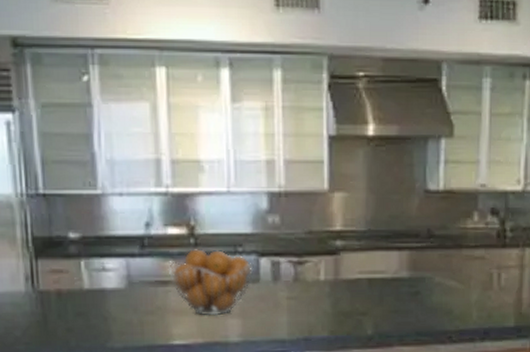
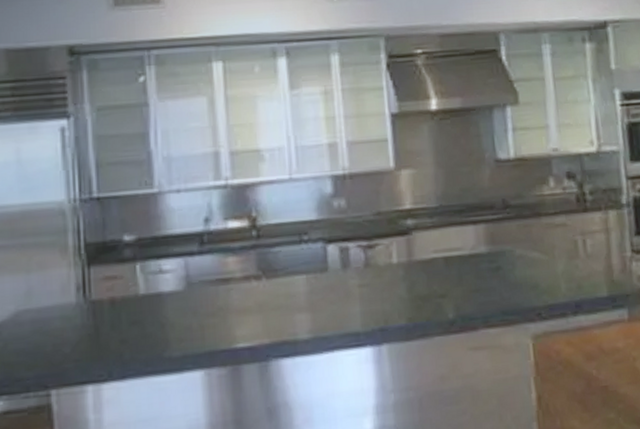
fruit basket: present [167,249,254,316] -> none [229,241,321,313]

